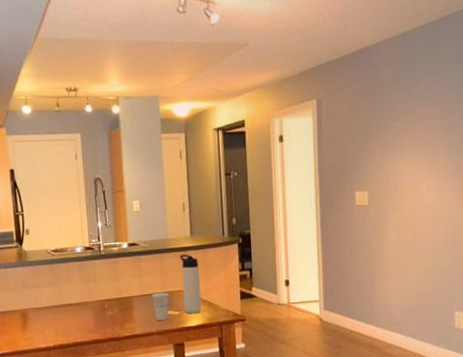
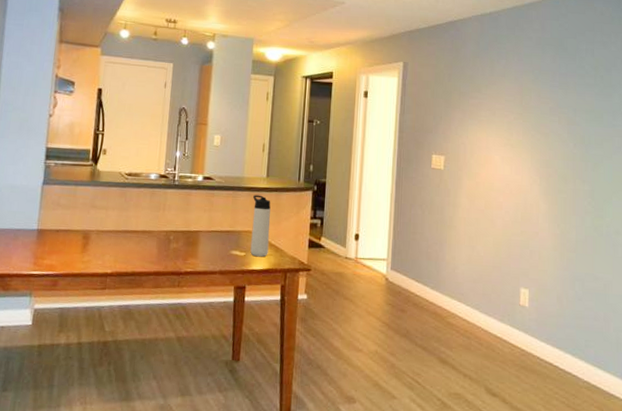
cup: present [151,292,170,320] -> none [219,230,238,260]

